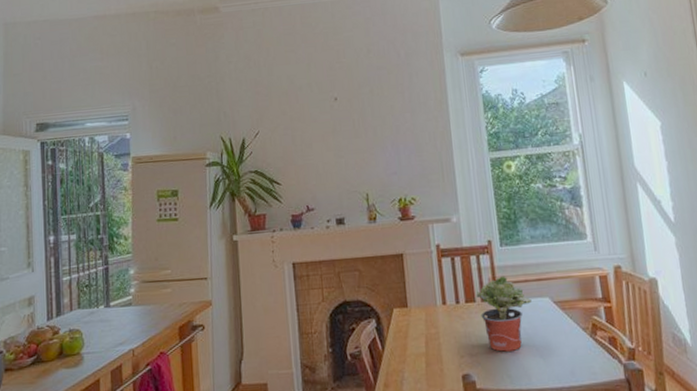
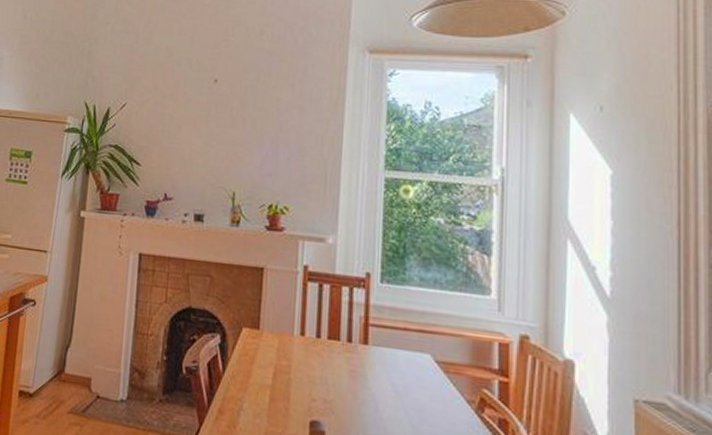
potted plant: present [476,276,532,352] -> none [341,317,408,408]

